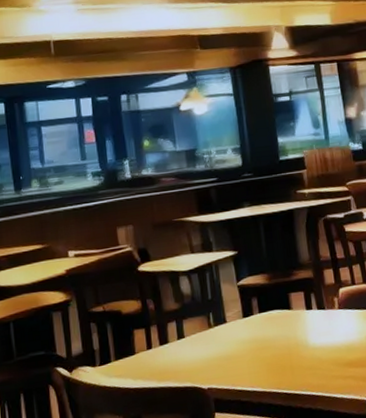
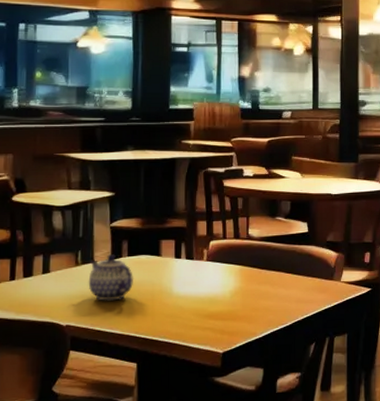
teapot: none [222,313,269,360] -> present [88,254,134,301]

